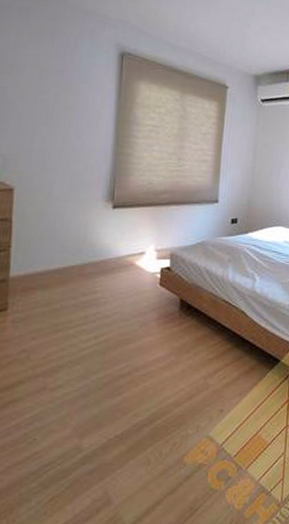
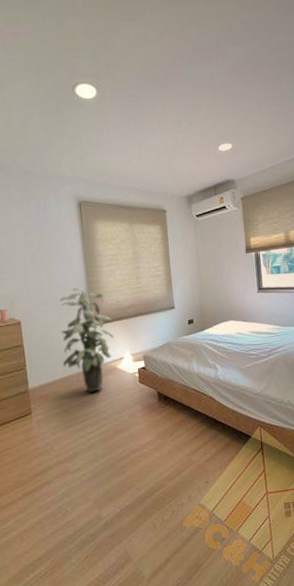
indoor plant: none [64,157,139,291] -> present [59,287,114,393]

